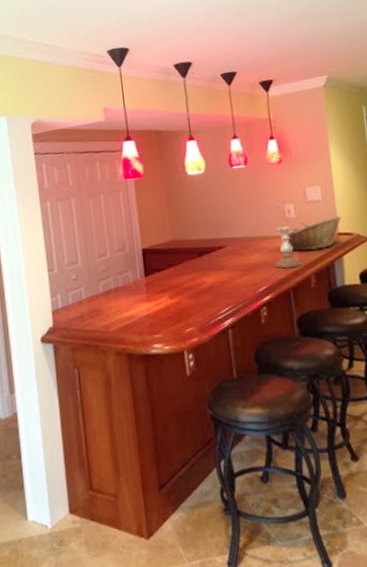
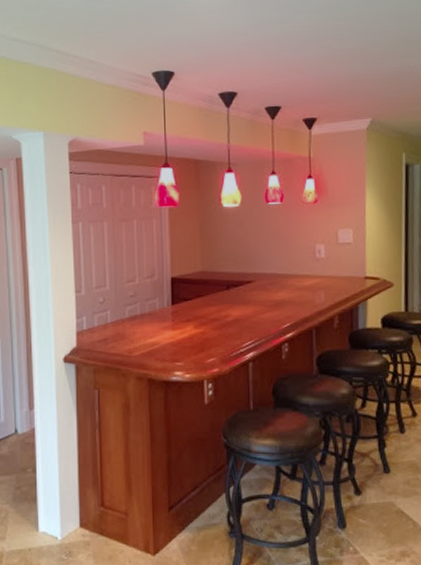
candle holder: present [274,226,302,269] -> none [301,266,327,308]
fruit basket: present [287,215,342,251] -> none [315,260,370,291]

